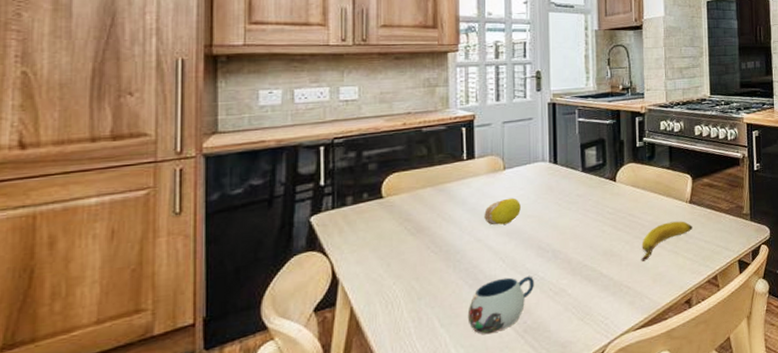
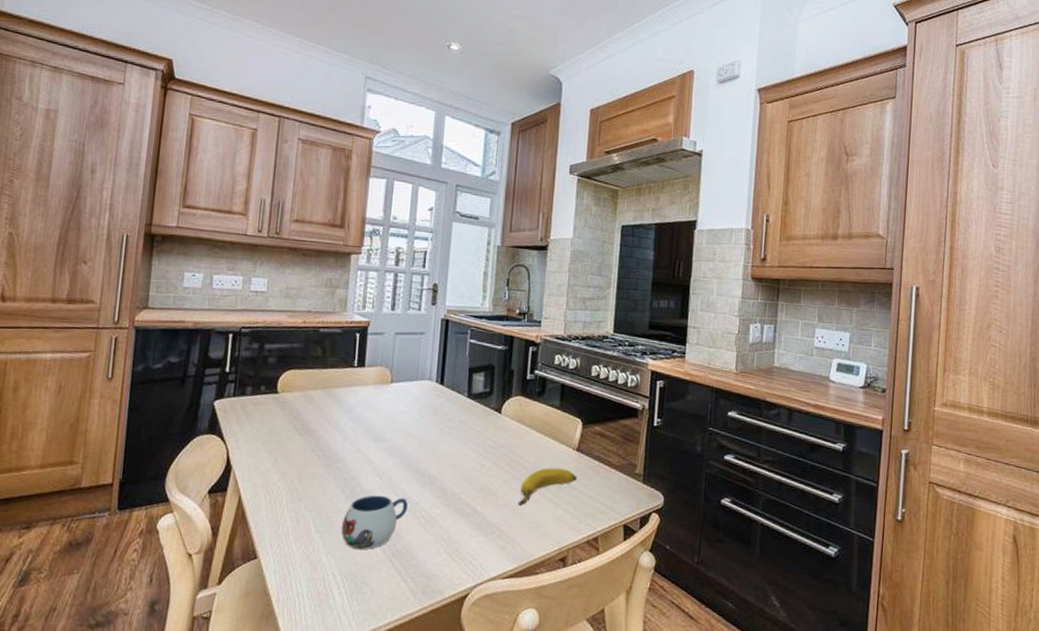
fruit: present [484,198,521,225] -> none [367,413,403,440]

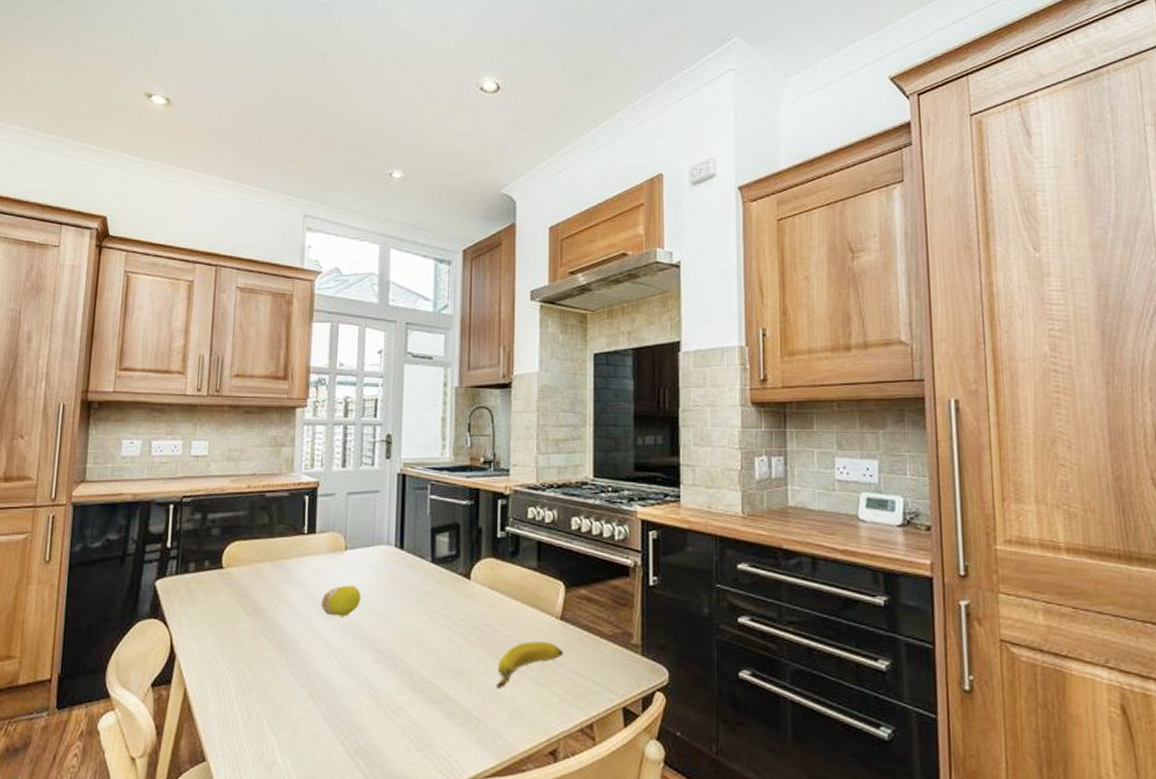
mug: present [341,495,408,550] -> none [296,681,370,748]
fruit: none [367,413,403,440] -> present [321,585,361,616]

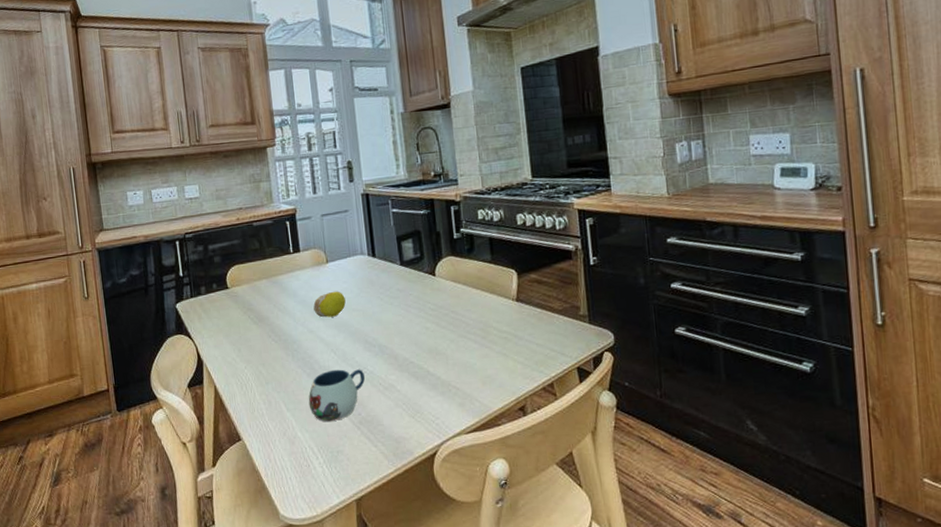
mug: none [296,681,370,748] -> present [308,369,365,422]
banana: present [495,641,563,688] -> none [467,320,522,362]

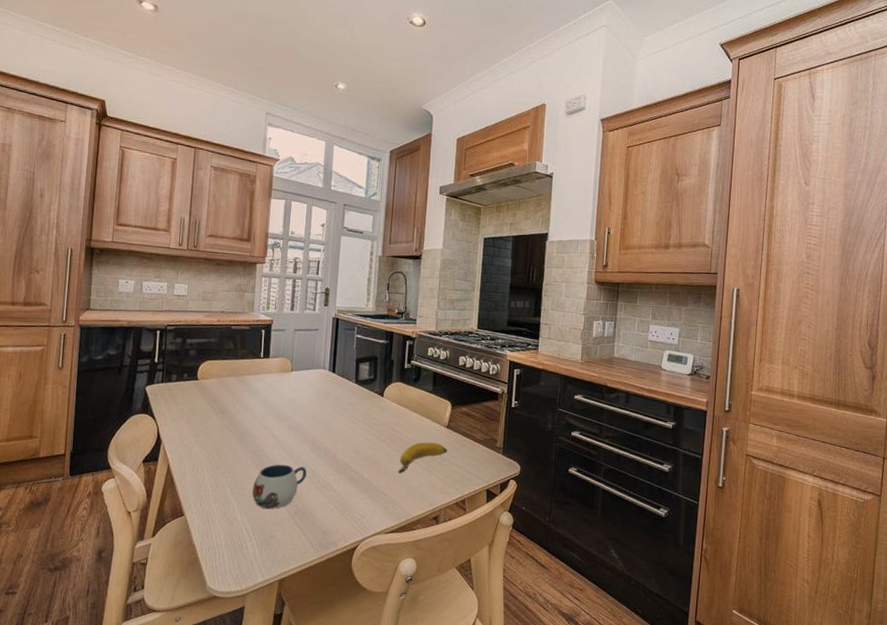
fruit: present [313,291,346,318] -> none [272,396,302,419]
banana: none [467,320,522,362] -> present [398,442,447,473]

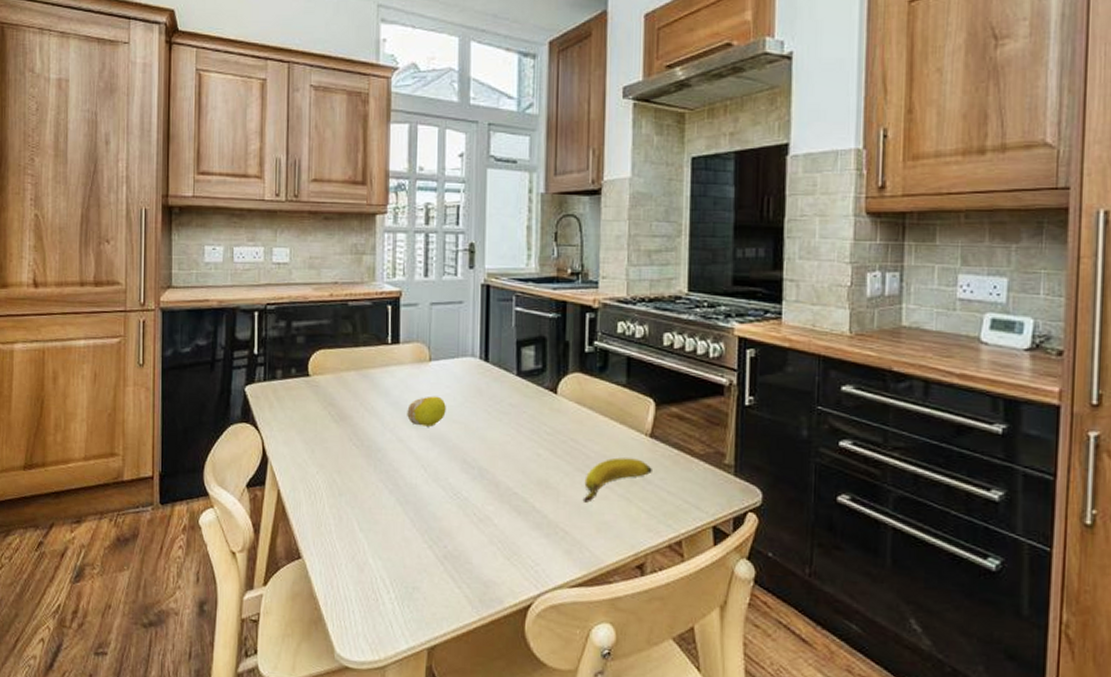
mug: present [252,464,307,509] -> none [386,489,457,551]
fruit: none [272,396,302,419] -> present [407,396,446,427]

